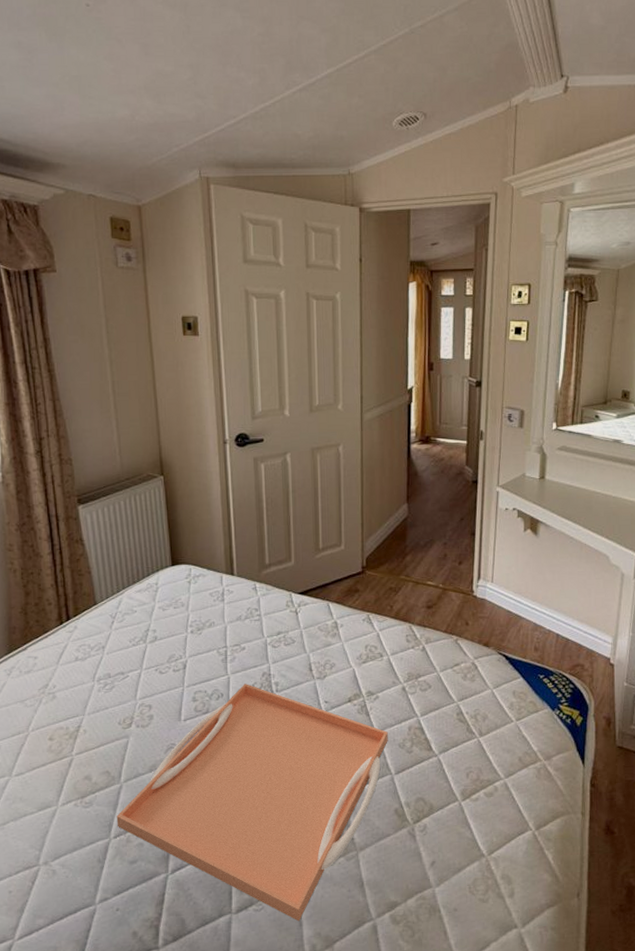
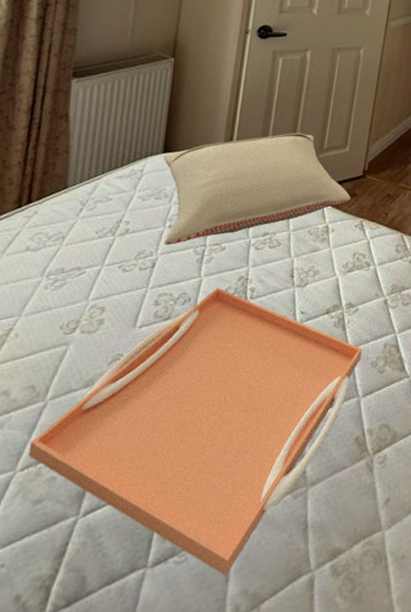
pillow: none [173,535,354,648] -> present [163,132,351,245]

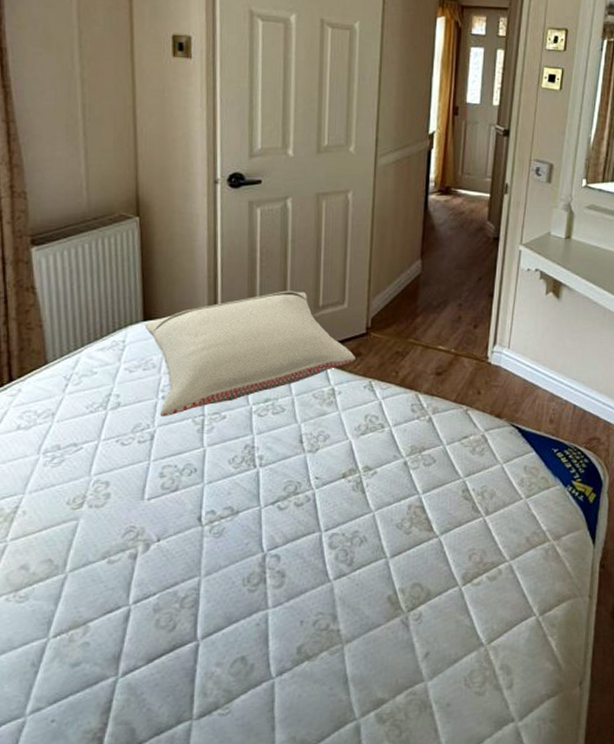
serving tray: present [28,288,362,576] -> none [57,457,385,725]

